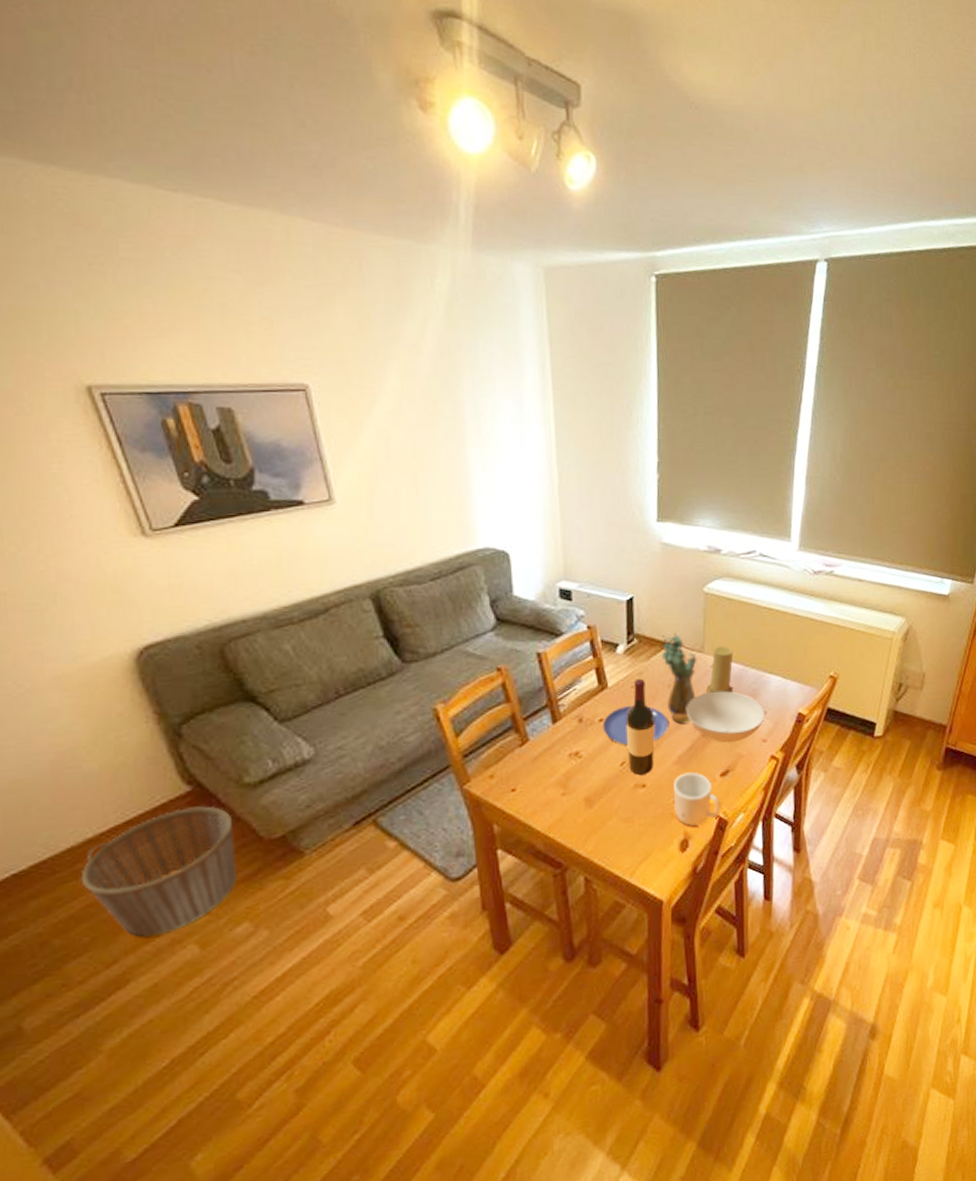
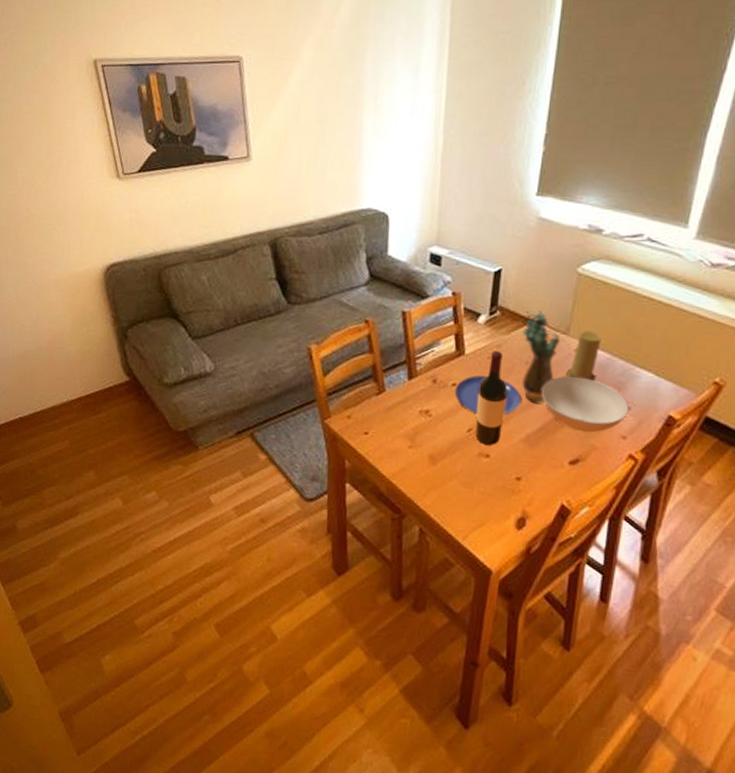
basket: present [80,806,236,937] -> none [57,393,154,486]
mug: present [673,772,721,826] -> none [514,452,565,507]

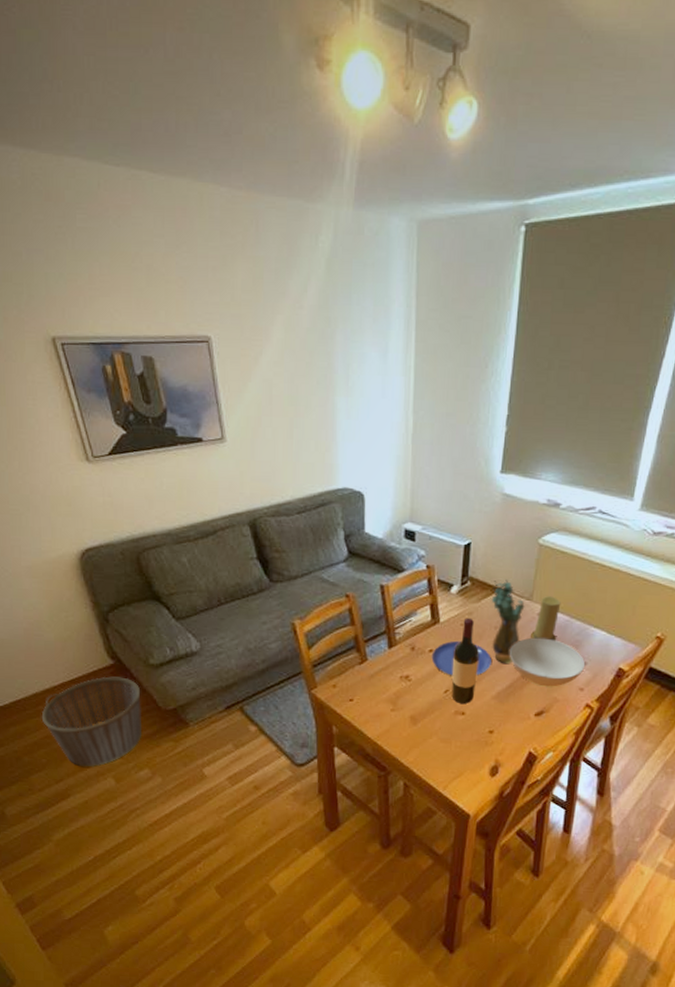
basket: none [57,393,154,486] -> present [41,676,141,768]

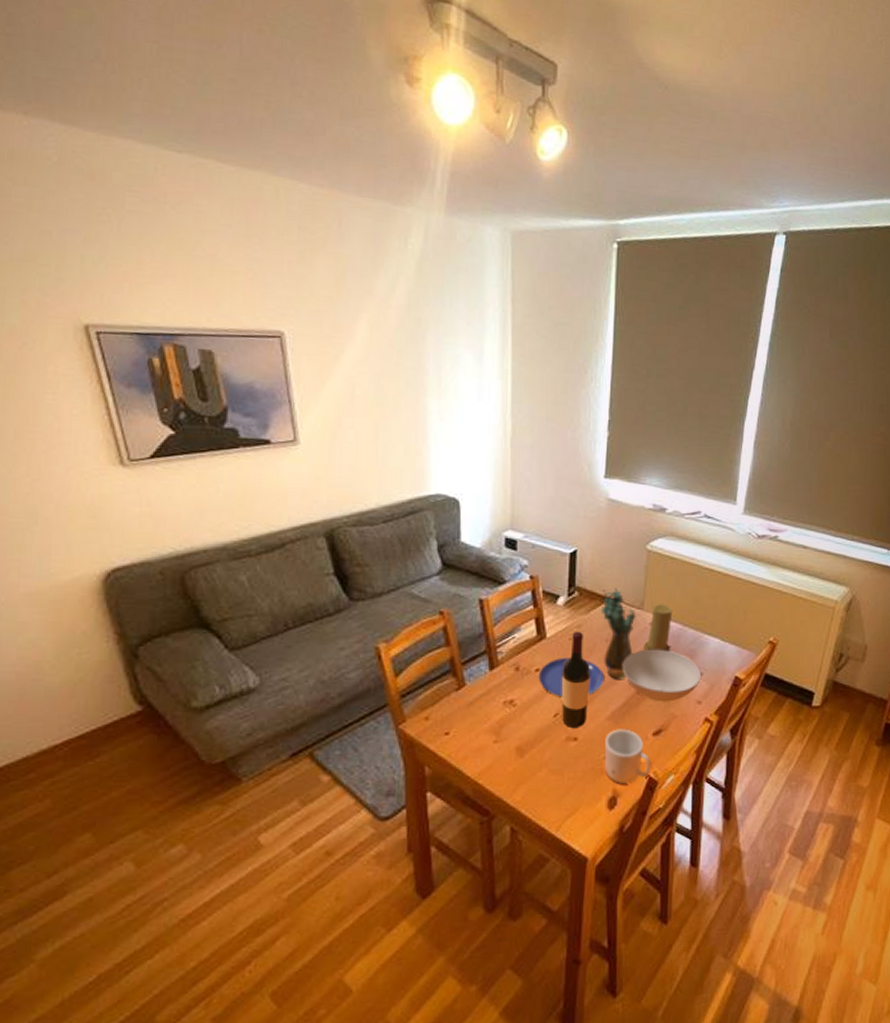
basket: present [41,676,141,768] -> none [32,726,178,850]
mug: none [488,708,532,756] -> present [604,729,651,783]

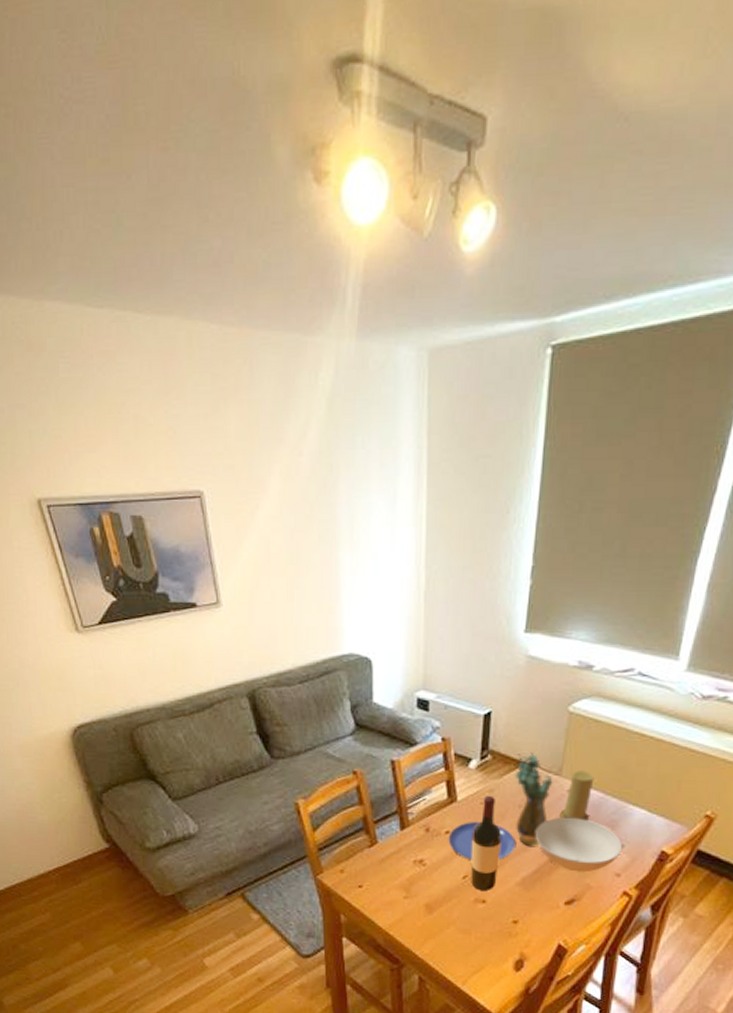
mug: present [604,729,651,783] -> none [512,895,562,948]

